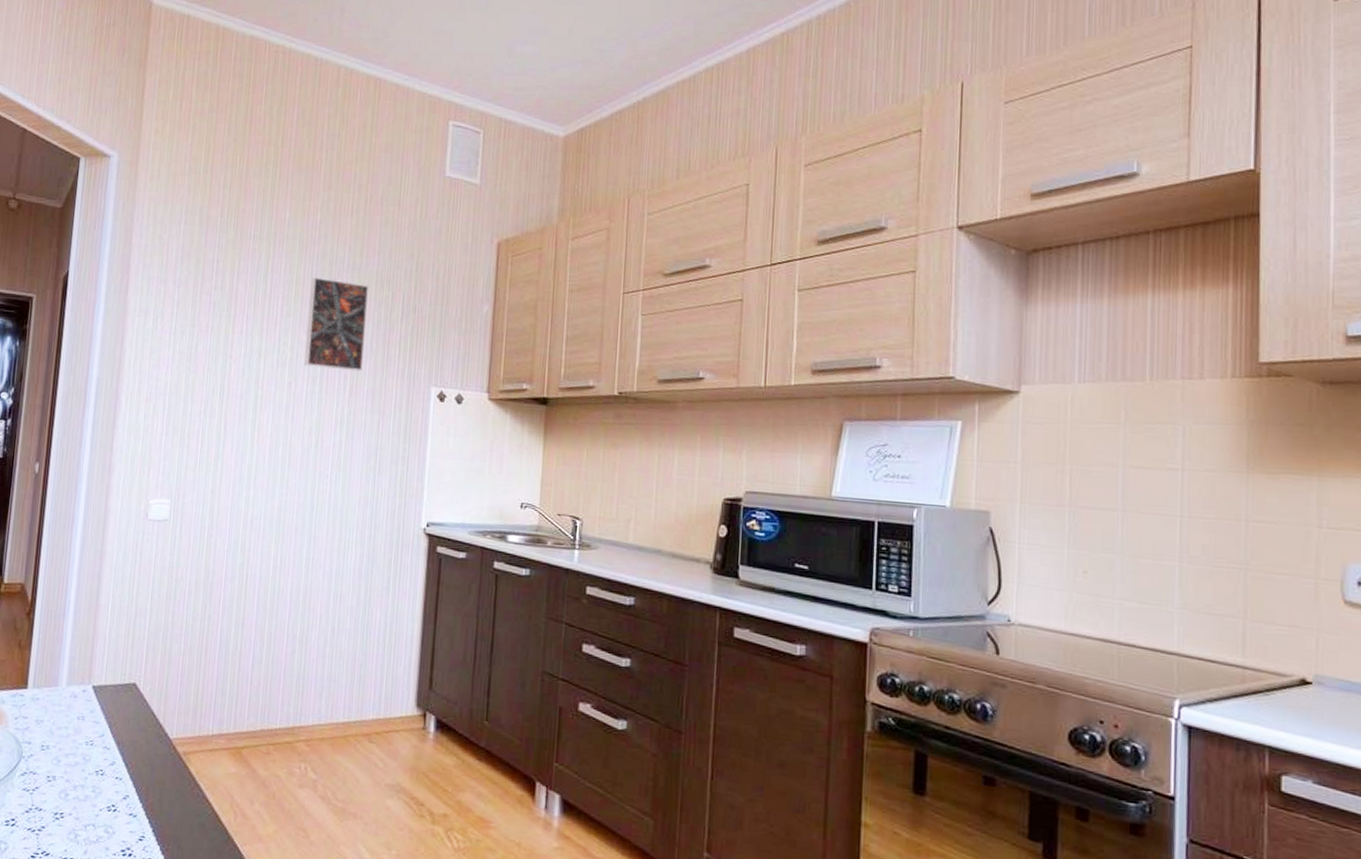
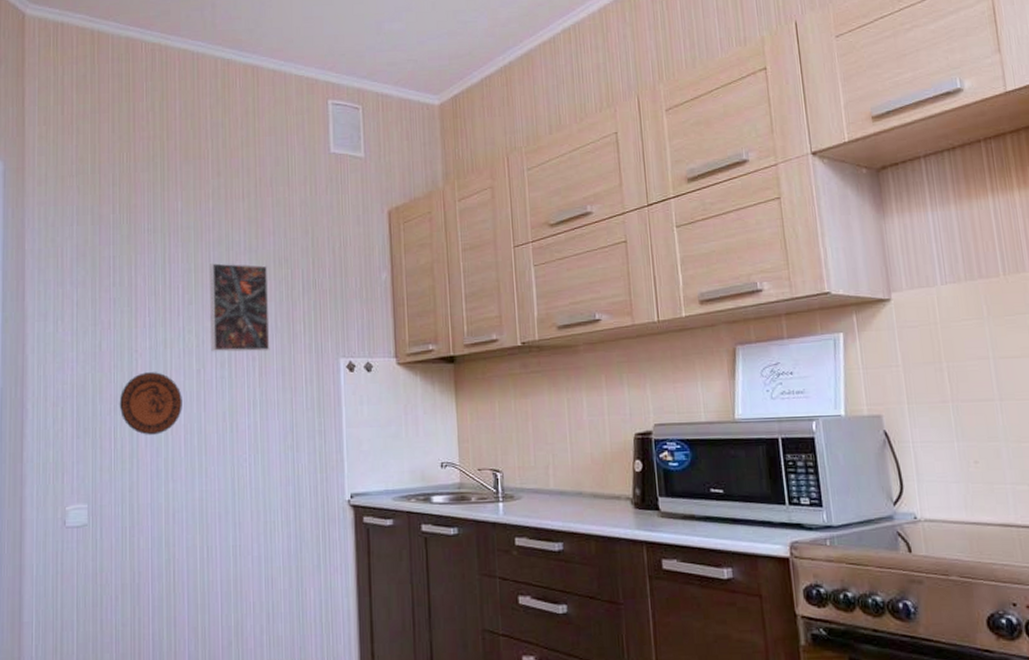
decorative plate: none [209,379,272,441] -> present [119,372,182,435]

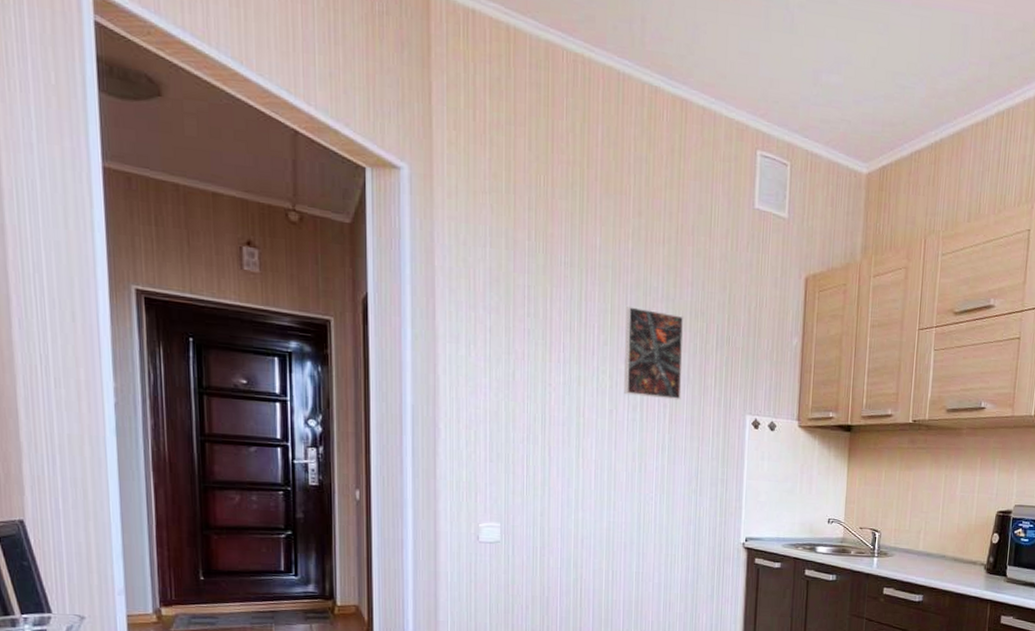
decorative plate: present [119,372,182,435] -> none [532,406,594,467]

